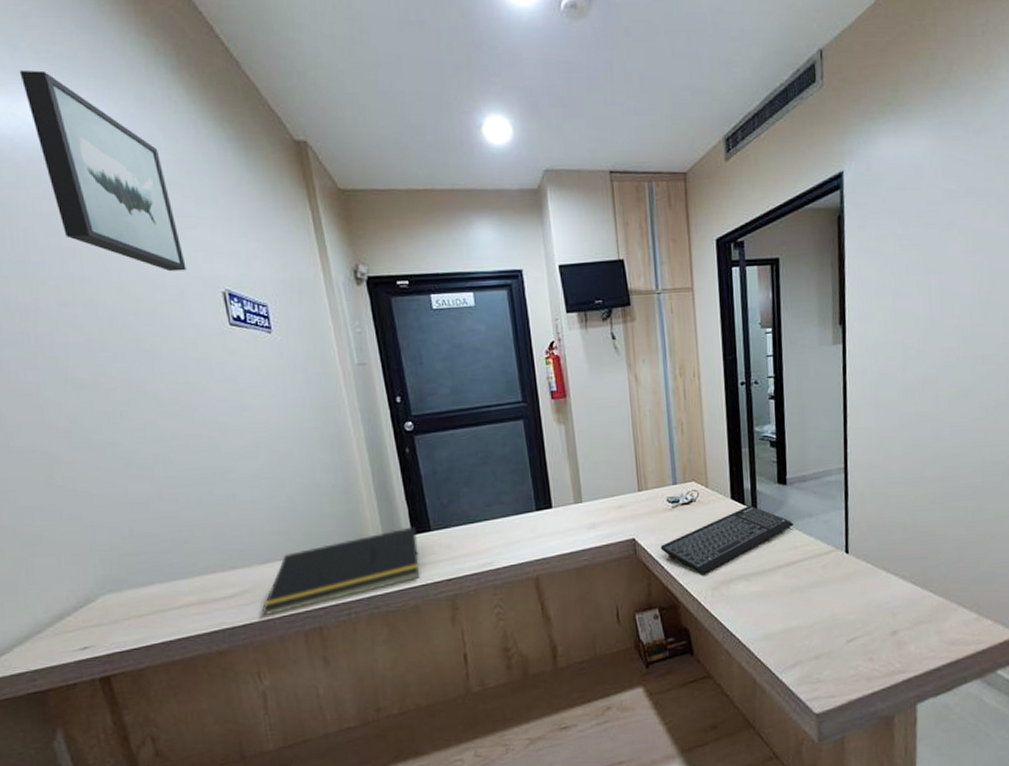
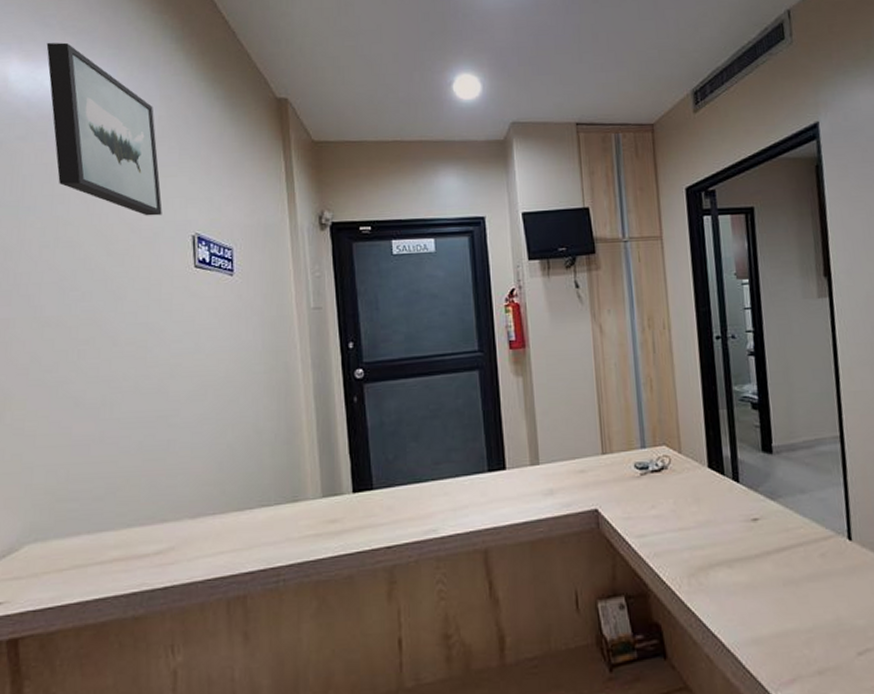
notepad: present [262,526,420,615] -> none [186,483,358,577]
keyboard: present [660,505,794,576] -> none [627,476,784,559]

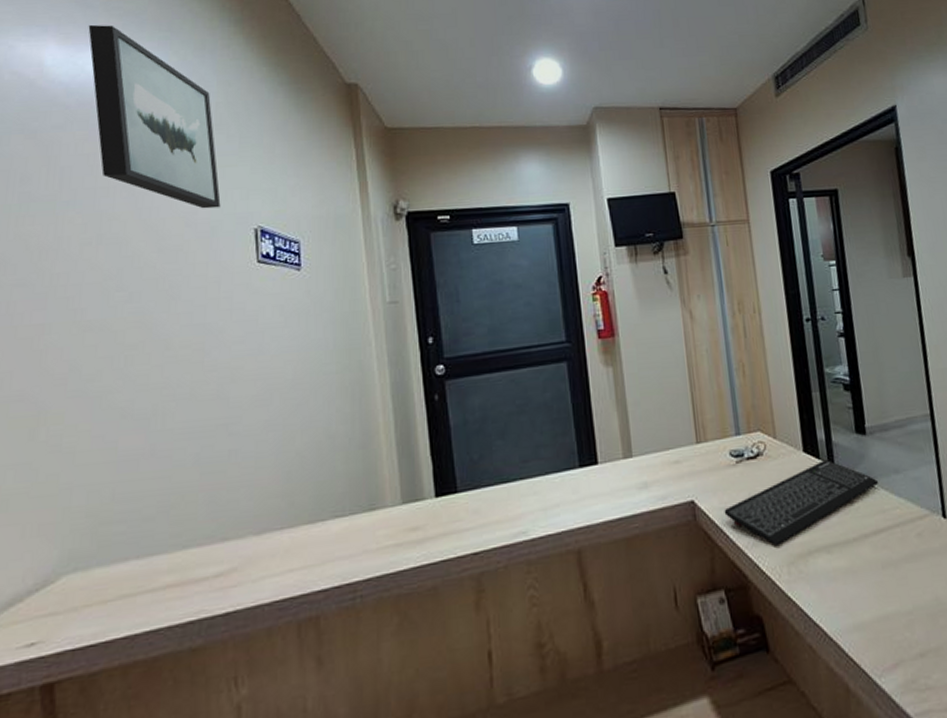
keyboard: none [627,476,784,559] -> present [724,459,879,547]

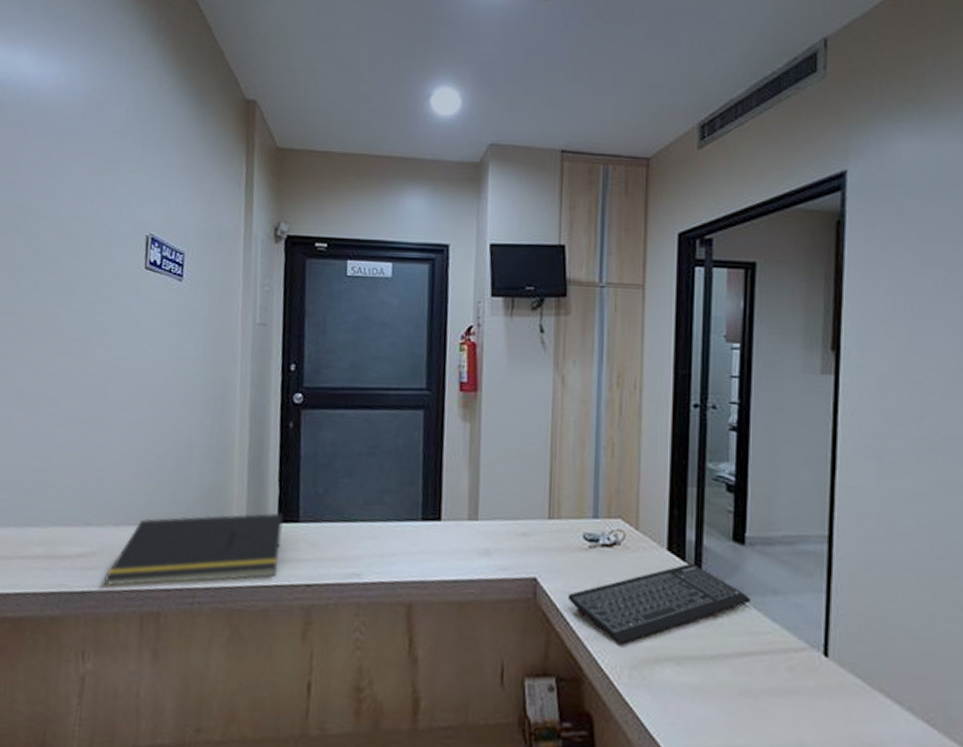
wall art: present [88,24,221,209] -> none [24,26,122,212]
notepad: none [251,487,442,600] -> present [104,512,283,586]

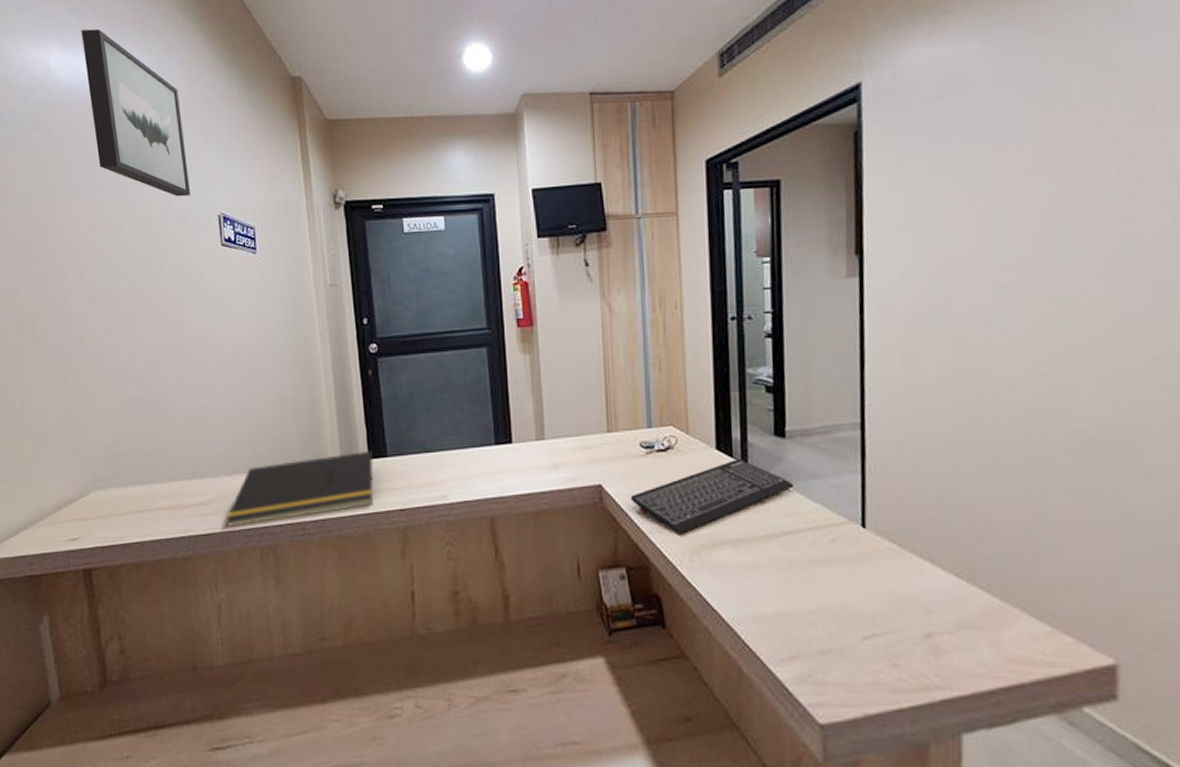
wall art: none [24,26,122,212] -> present [81,28,191,197]

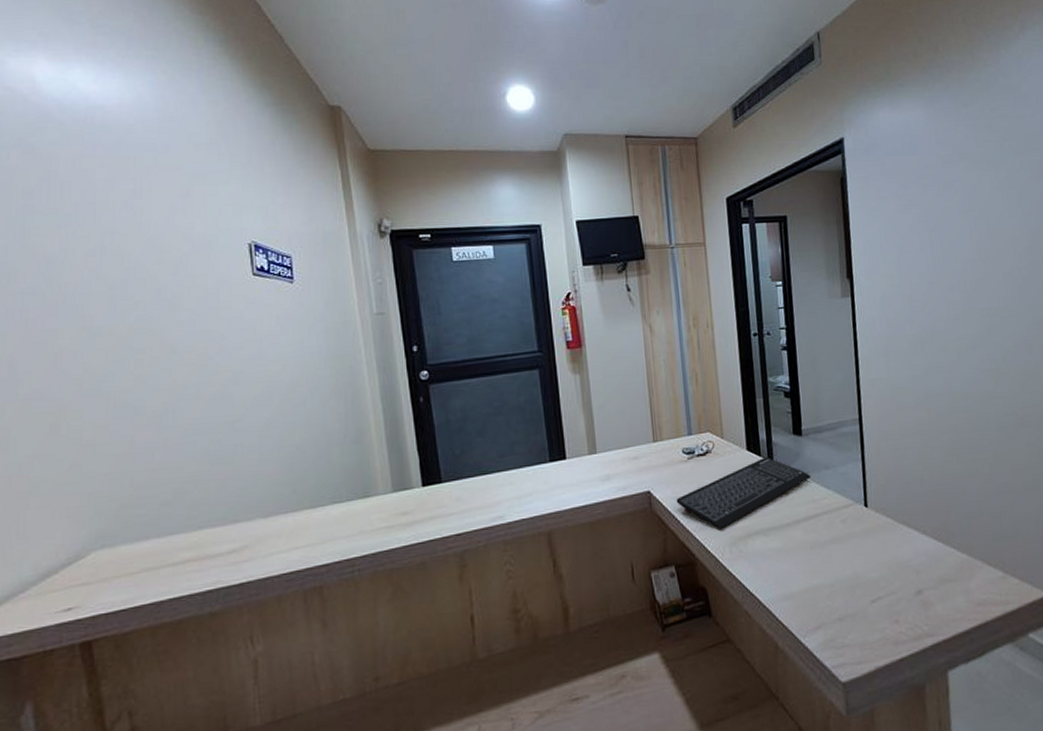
wall art: present [81,28,191,197] -> none [76,41,215,224]
notepad: present [225,450,374,526] -> none [261,478,429,573]

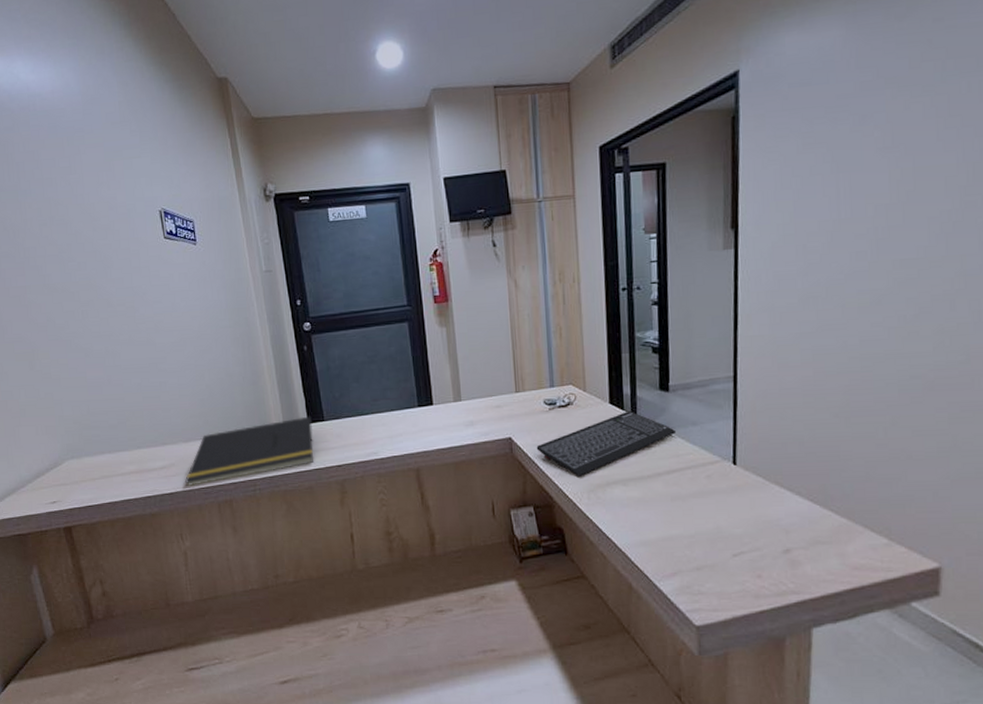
notepad: none [261,478,429,573] -> present [185,416,314,486]

